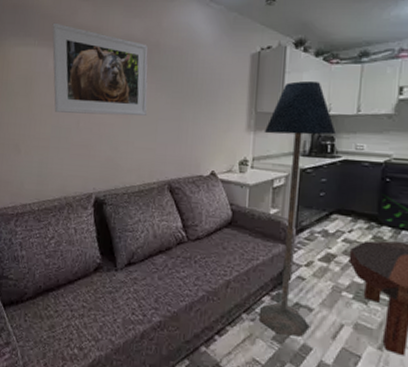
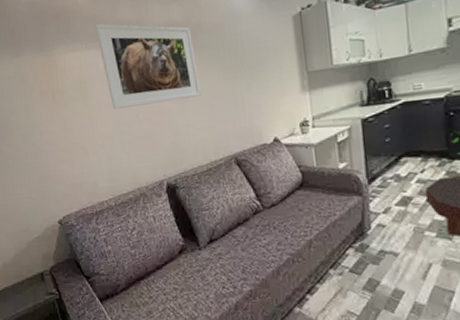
floor lamp: present [258,80,336,337] -> none [318,29,398,283]

